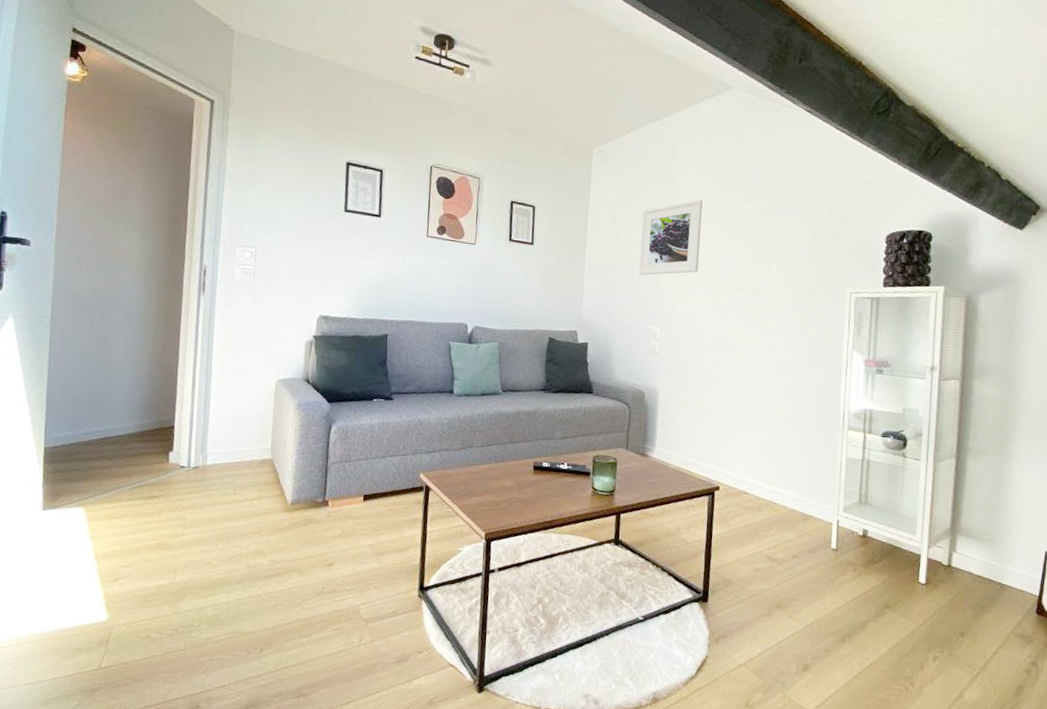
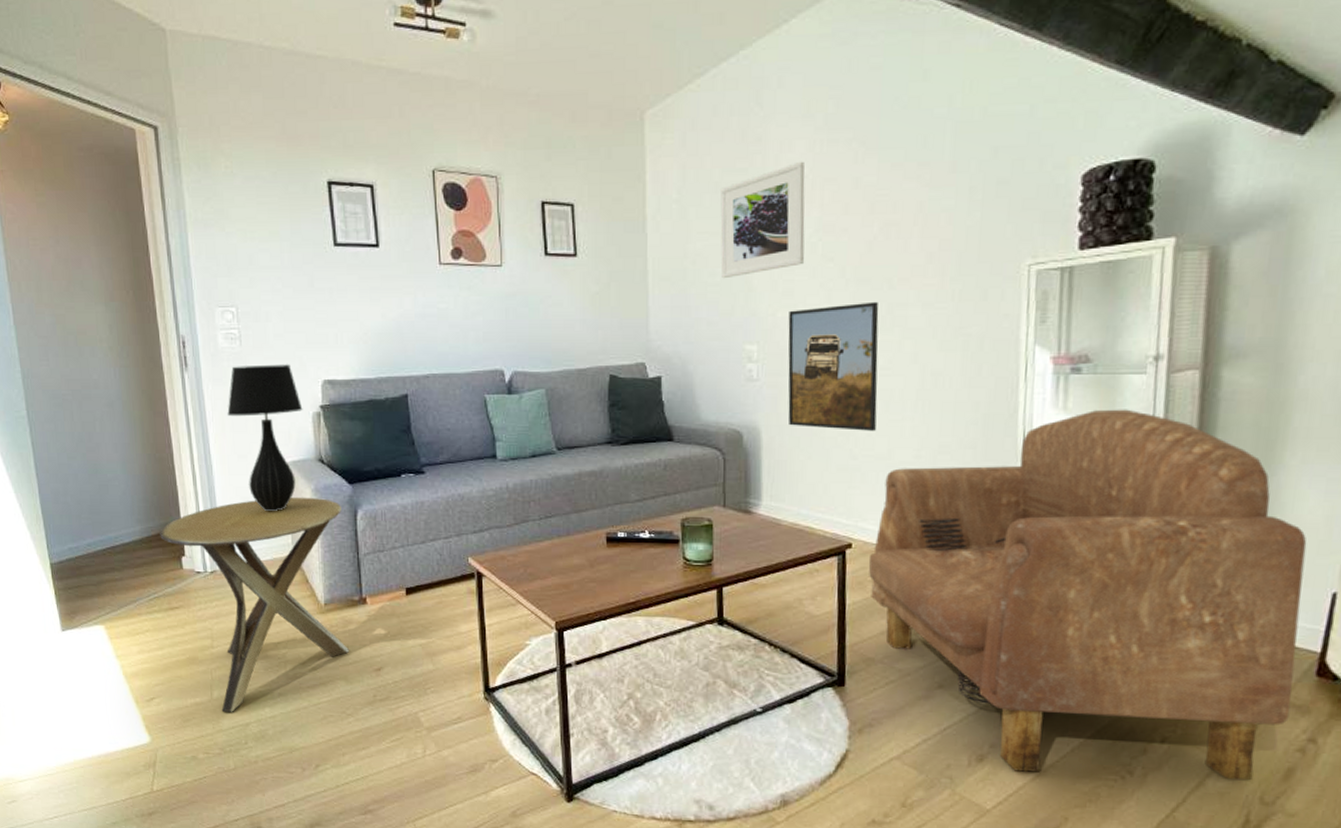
side table: none [153,408,319,596] -> present [160,497,349,712]
table lamp: none [232,295,299,420] -> present [227,364,303,512]
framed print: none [679,305,748,401] -> present [788,301,879,431]
armchair: none [731,402,1029,695] -> present [868,409,1307,781]

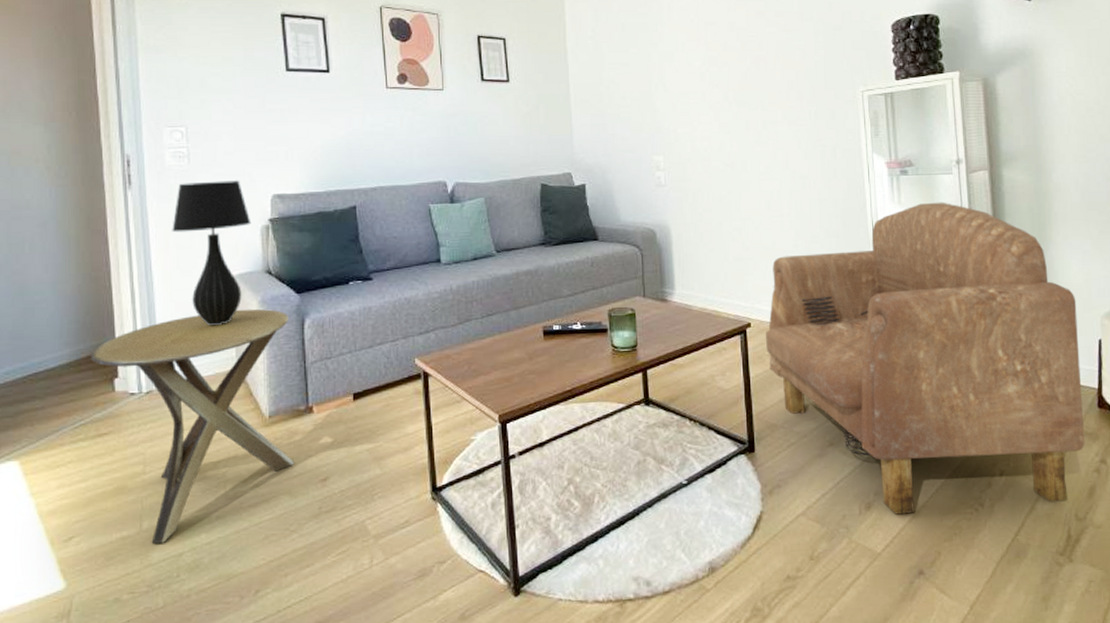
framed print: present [720,161,805,279] -> none [627,8,697,102]
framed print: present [788,301,879,431] -> none [687,120,762,226]

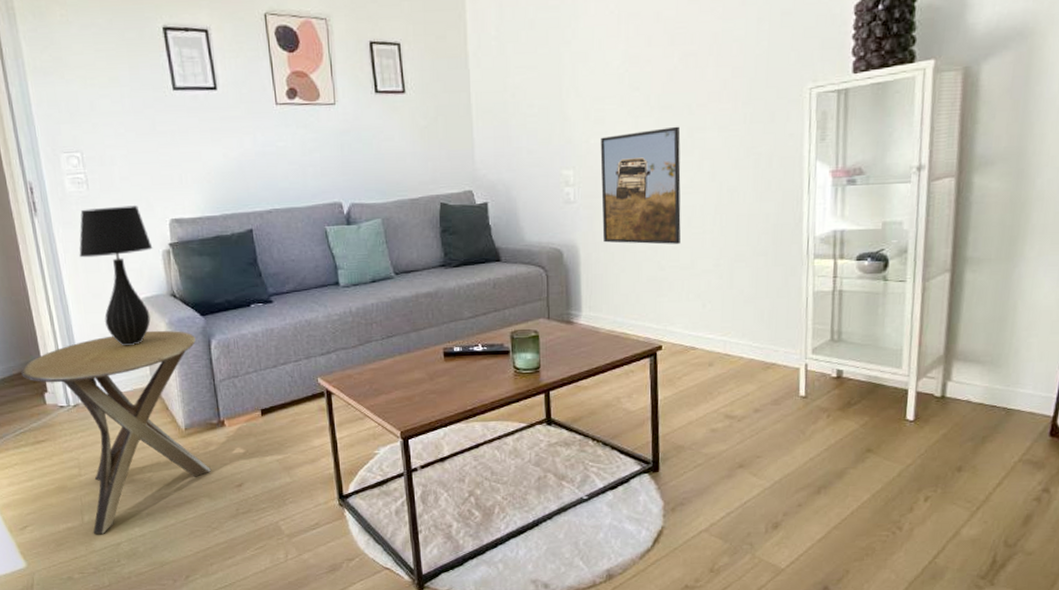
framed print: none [687,120,762,226] -> present [600,126,681,245]
armchair: present [765,202,1085,515] -> none [677,214,1043,534]

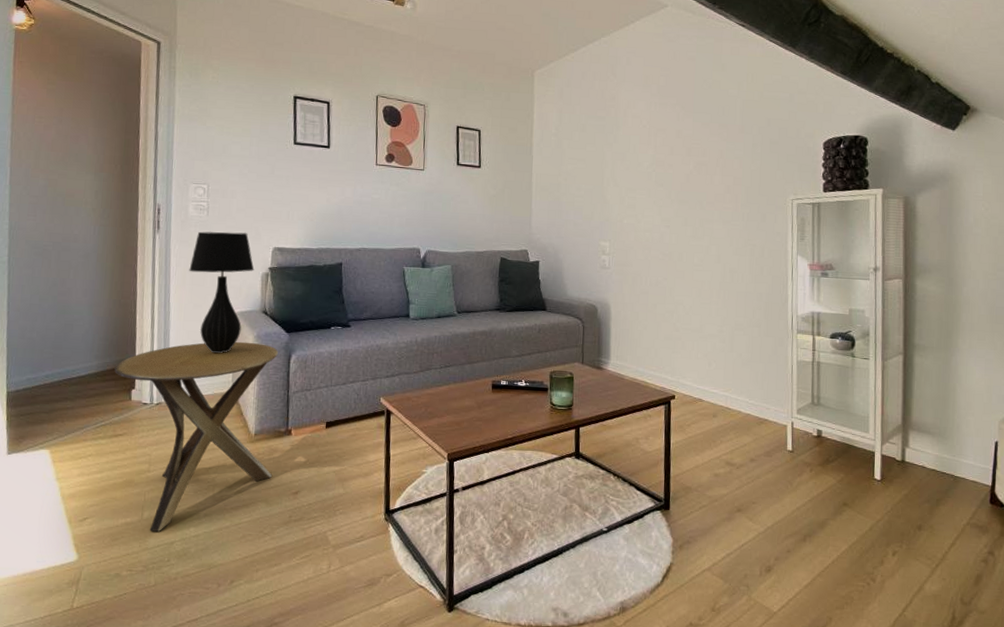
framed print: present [600,126,681,245] -> none [630,217,694,311]

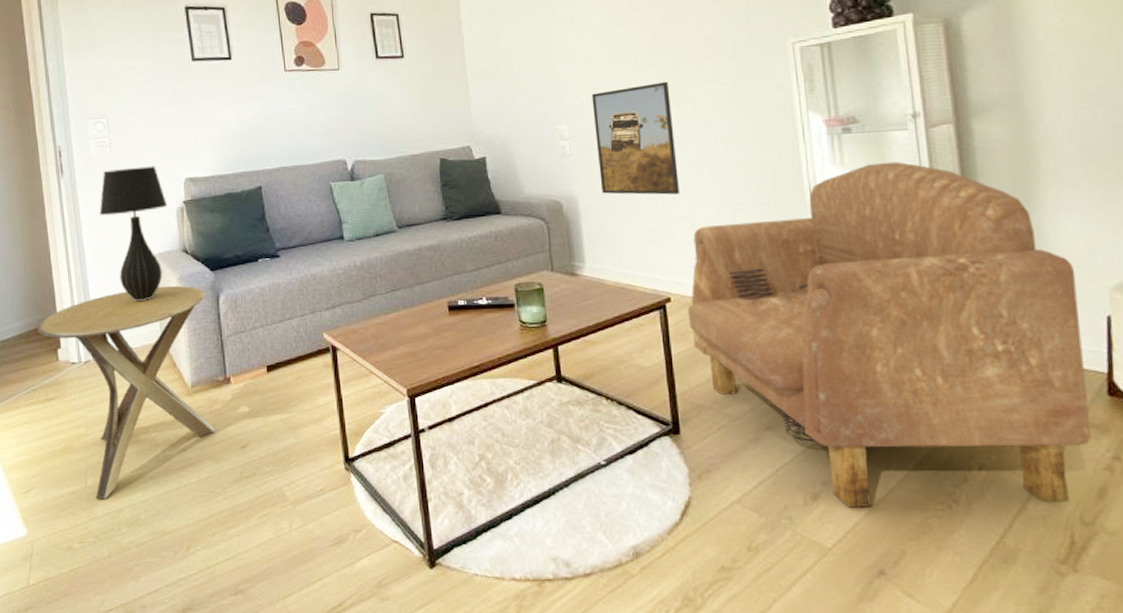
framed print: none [630,217,694,311] -> present [592,81,679,195]
armchair: none [687,303,977,586] -> present [687,161,1092,507]

